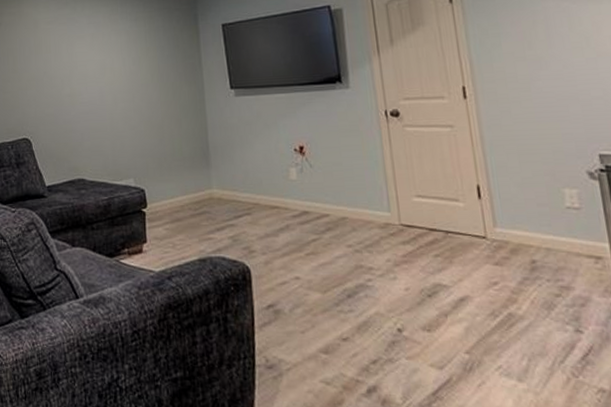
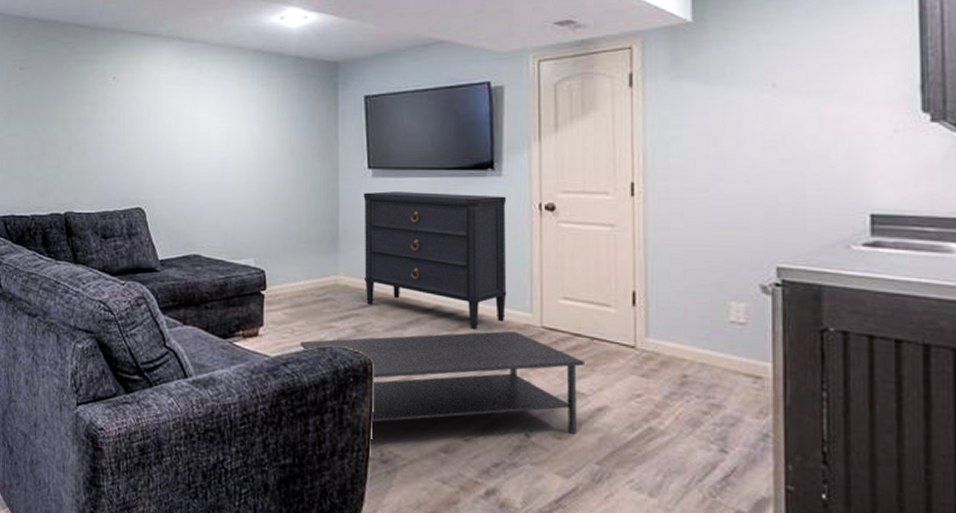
coffee table: none [182,230,444,329] -> present [300,330,584,434]
dresser: none [228,106,367,232] -> present [363,191,507,330]

